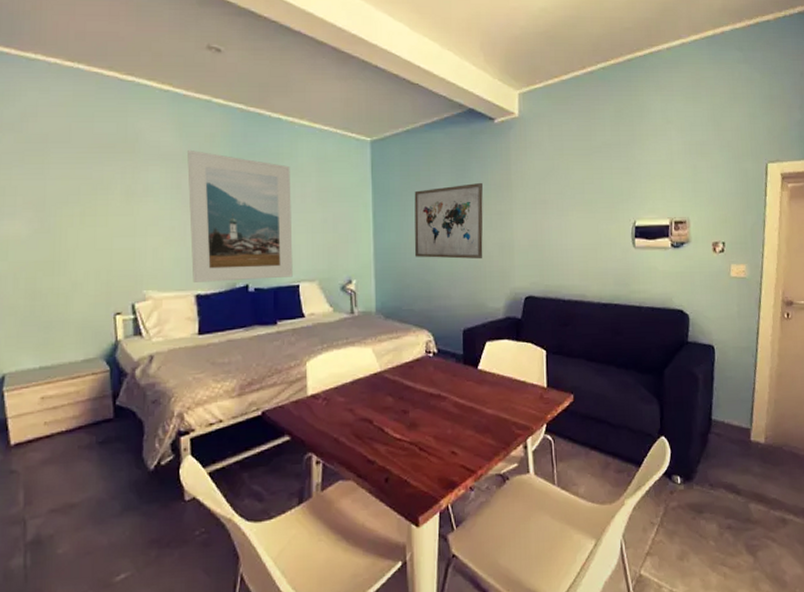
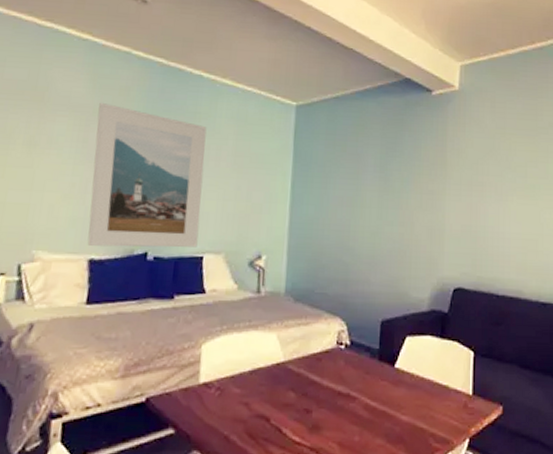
wall art: present [414,182,483,260] -> none [333,157,414,243]

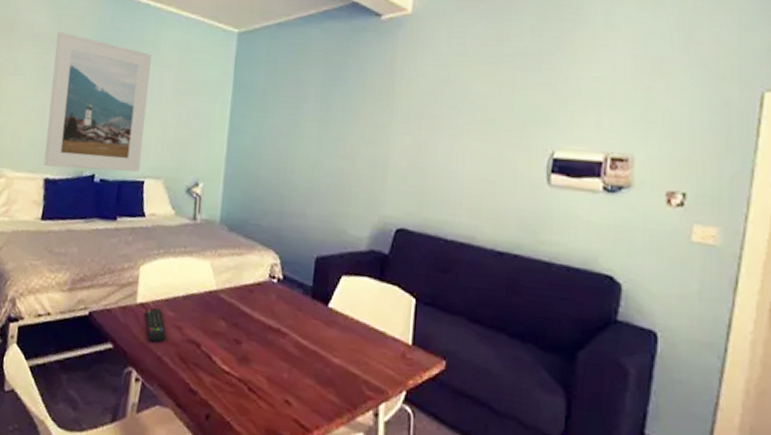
remote control: none [208,387,234,422] -> present [144,308,167,342]

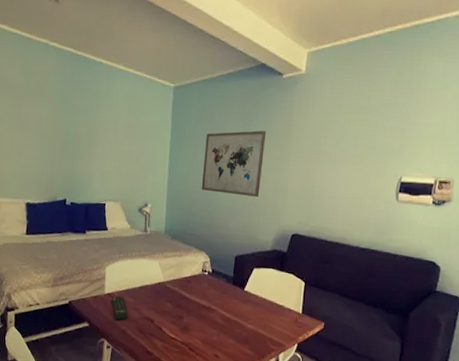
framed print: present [43,32,152,172] -> none [24,85,106,196]
wall art: none [270,87,359,177] -> present [201,130,266,198]

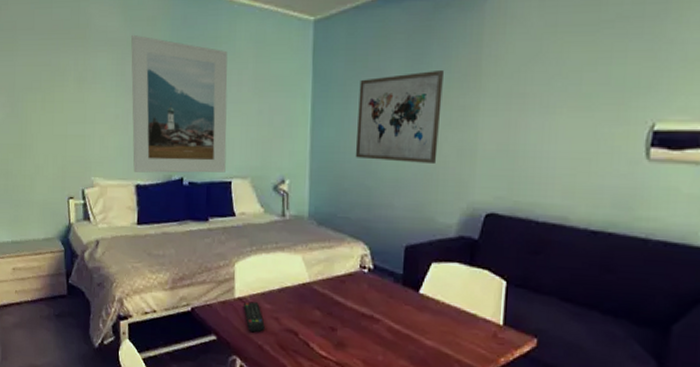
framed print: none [24,85,106,196] -> present [131,35,228,173]

